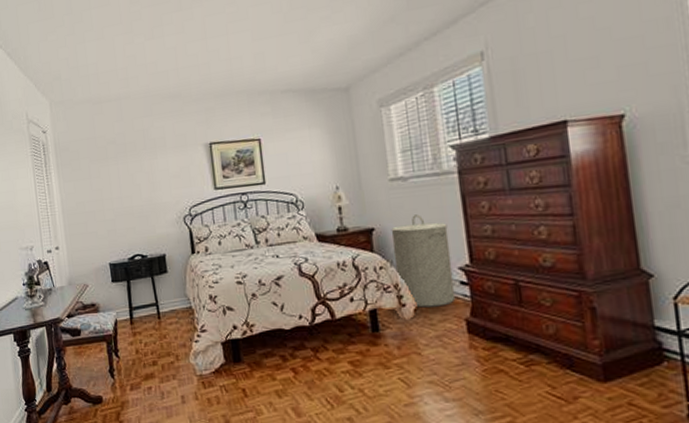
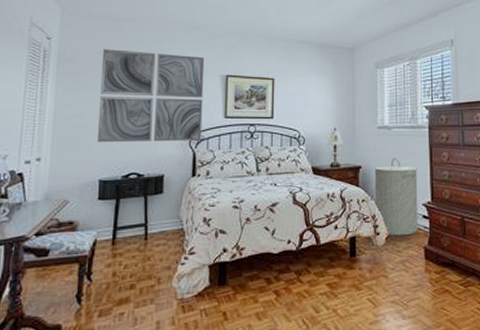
wall art: none [90,126,195,228] -> present [97,49,205,143]

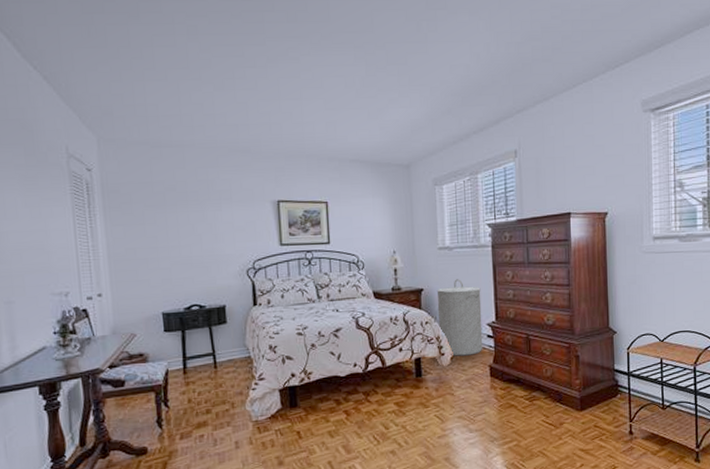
wall art: present [97,49,205,143] -> none [146,178,259,276]

